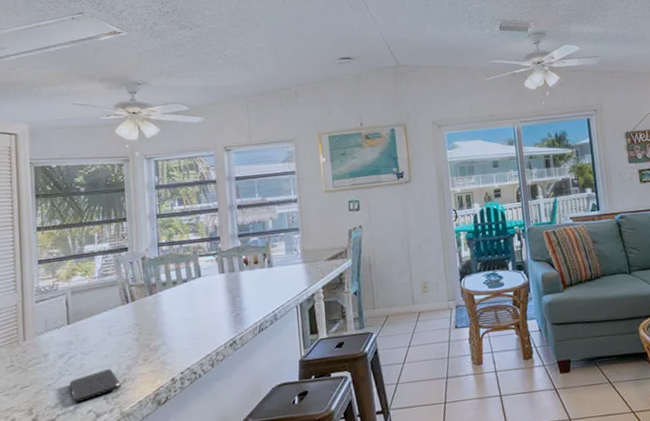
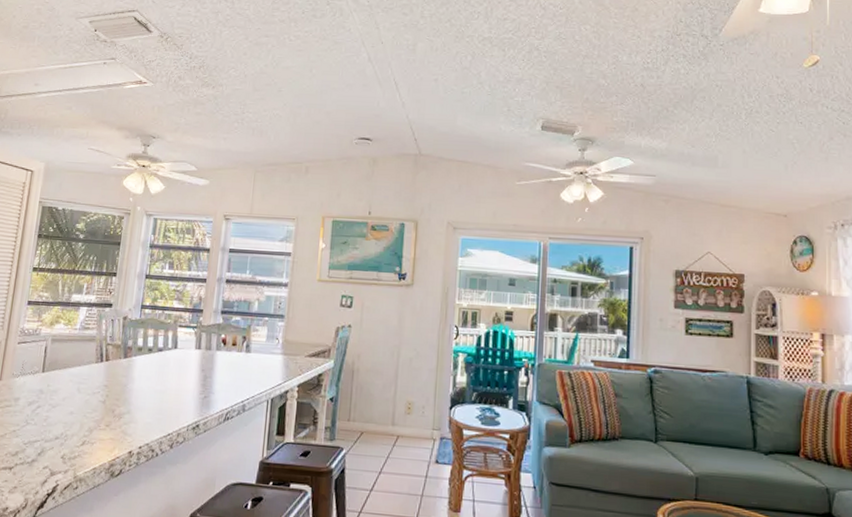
smartphone: present [69,369,121,402] -> none [32,427,80,456]

